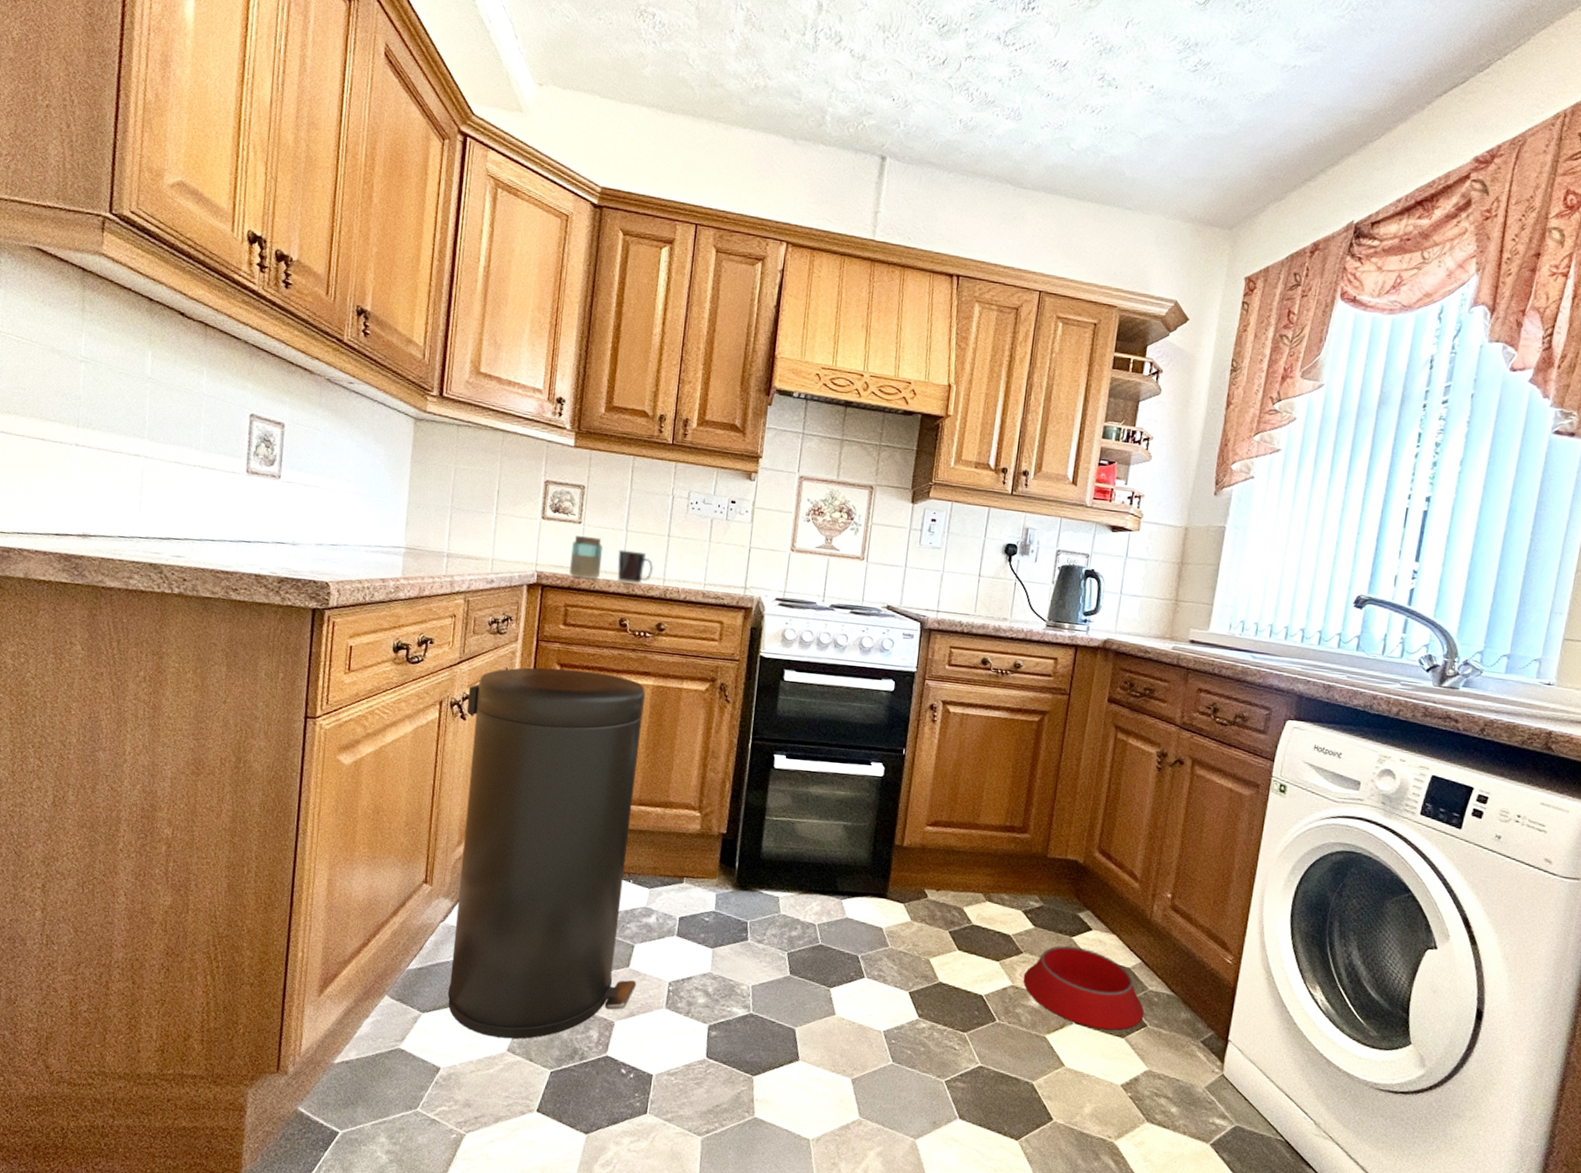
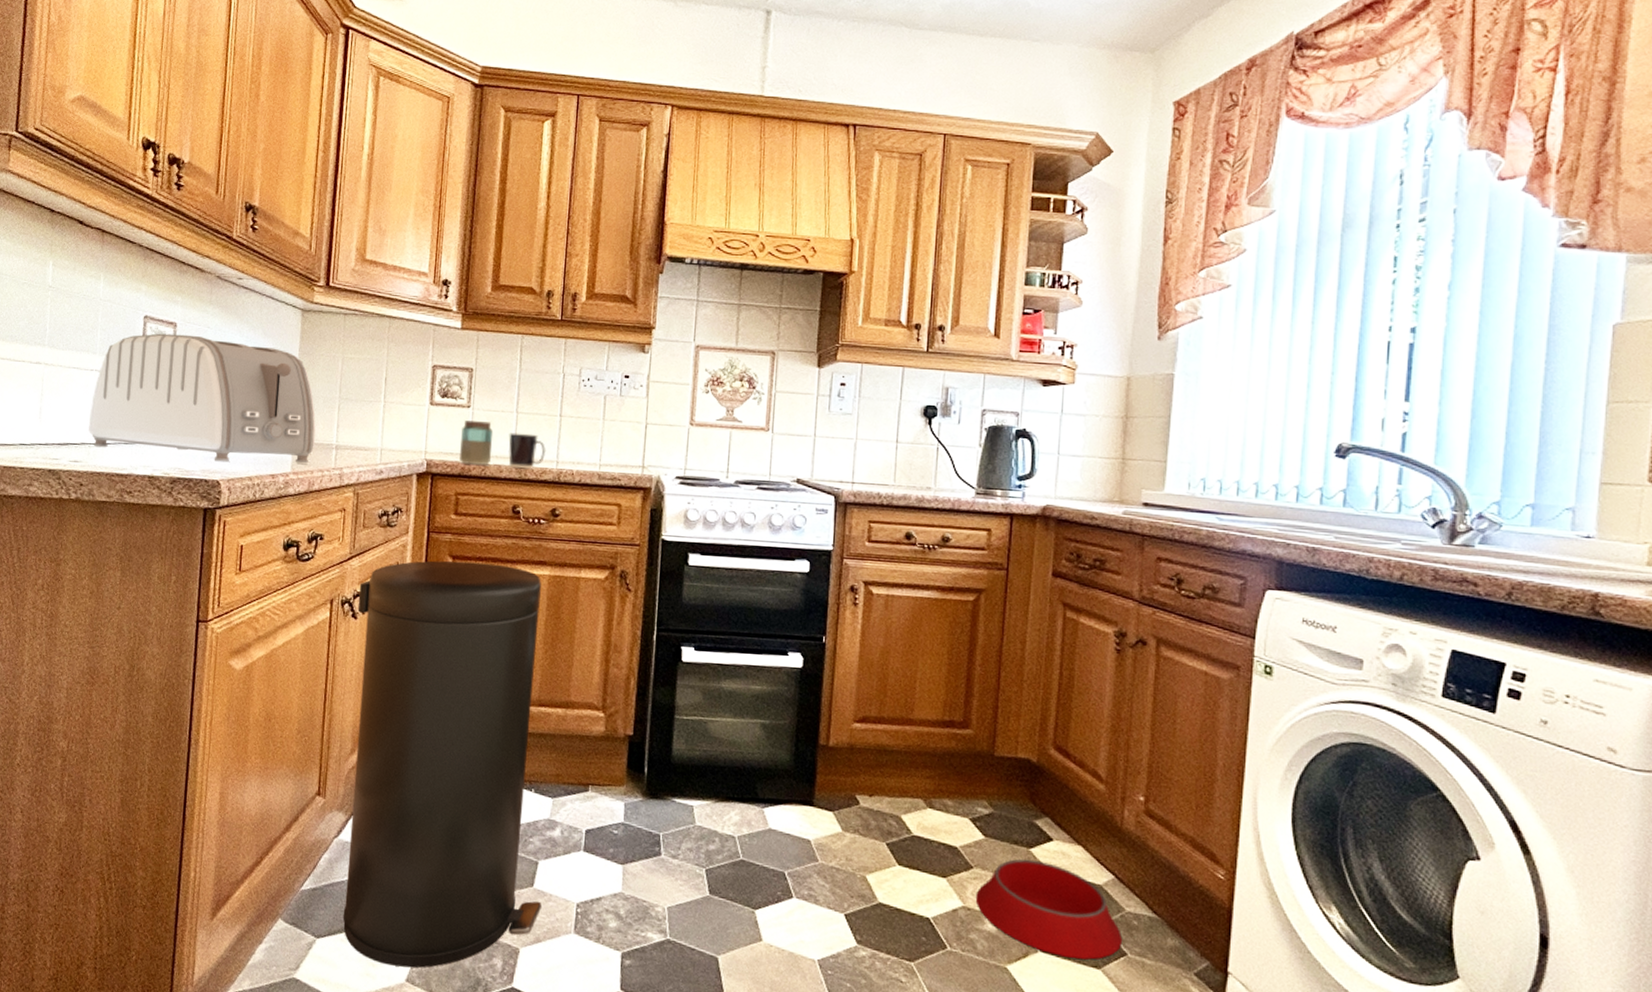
toaster: none [192,432,427,570] -> present [88,333,316,464]

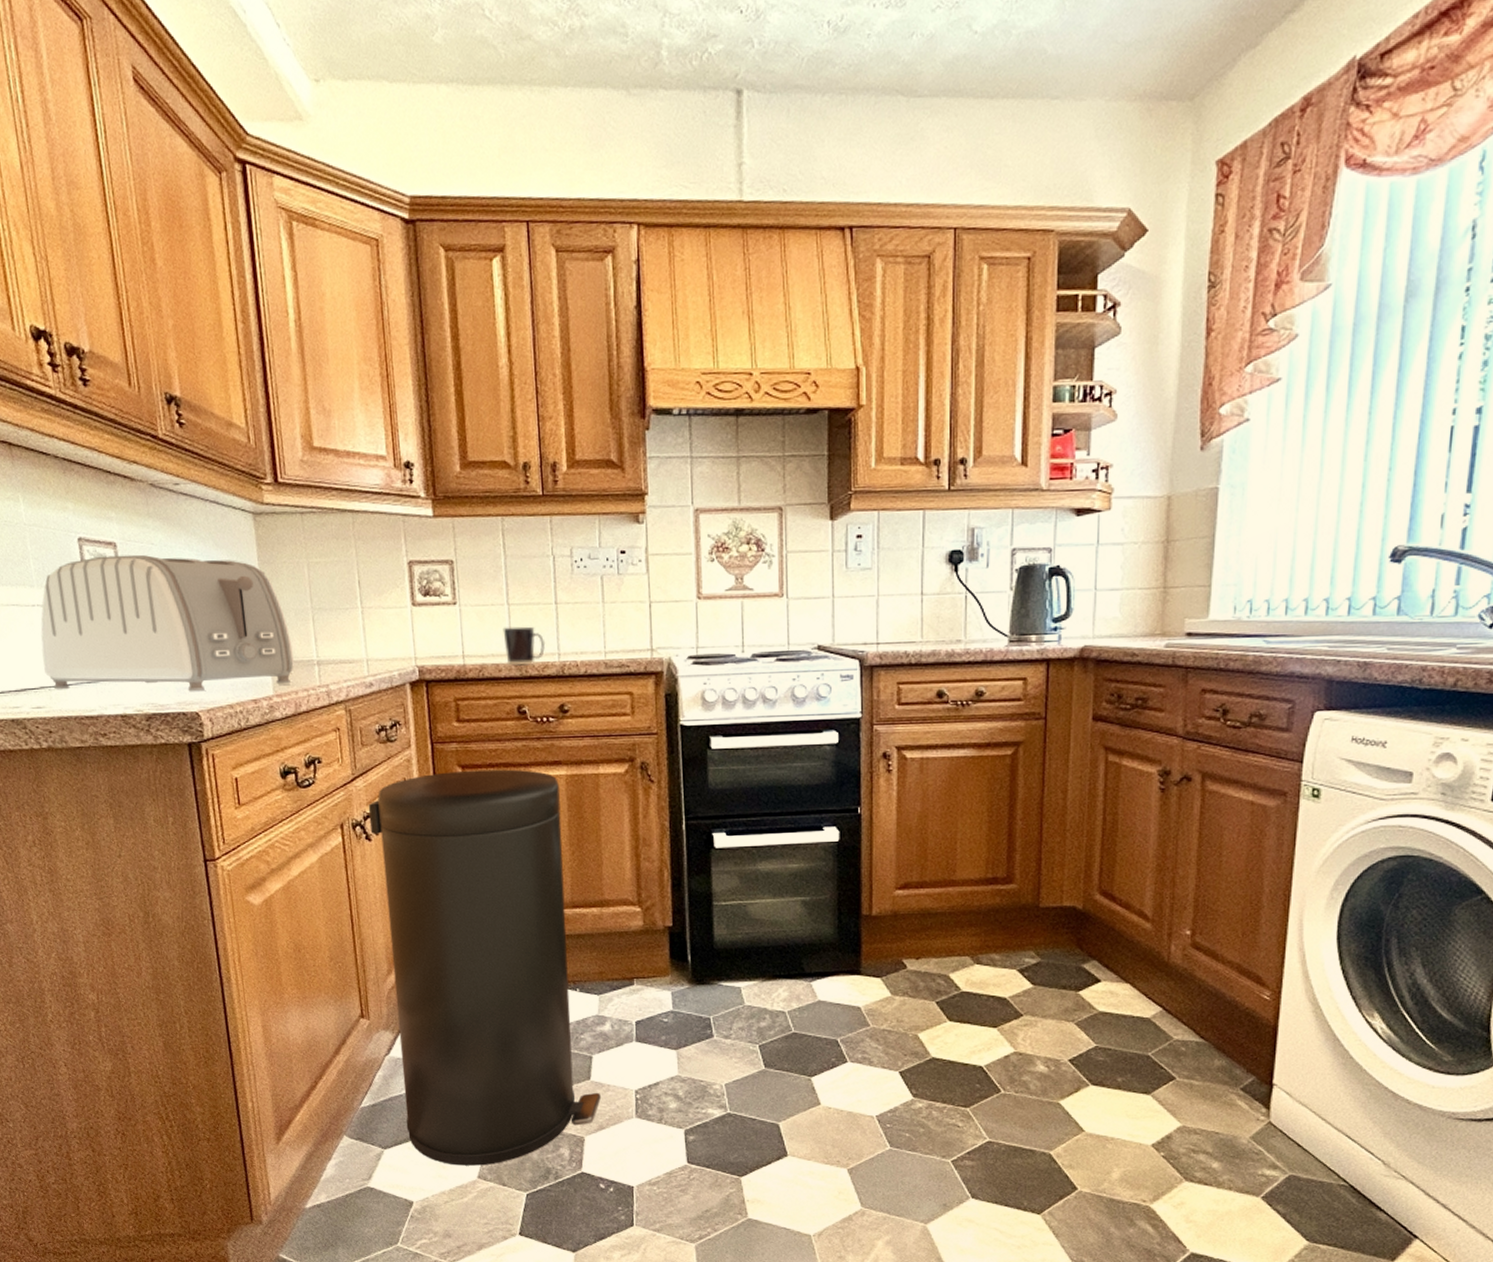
peanut butter: present [458,420,494,465] -> none [450,618,487,668]
pet bowl: present [975,859,1123,960] -> none [1026,1002,1171,1087]

